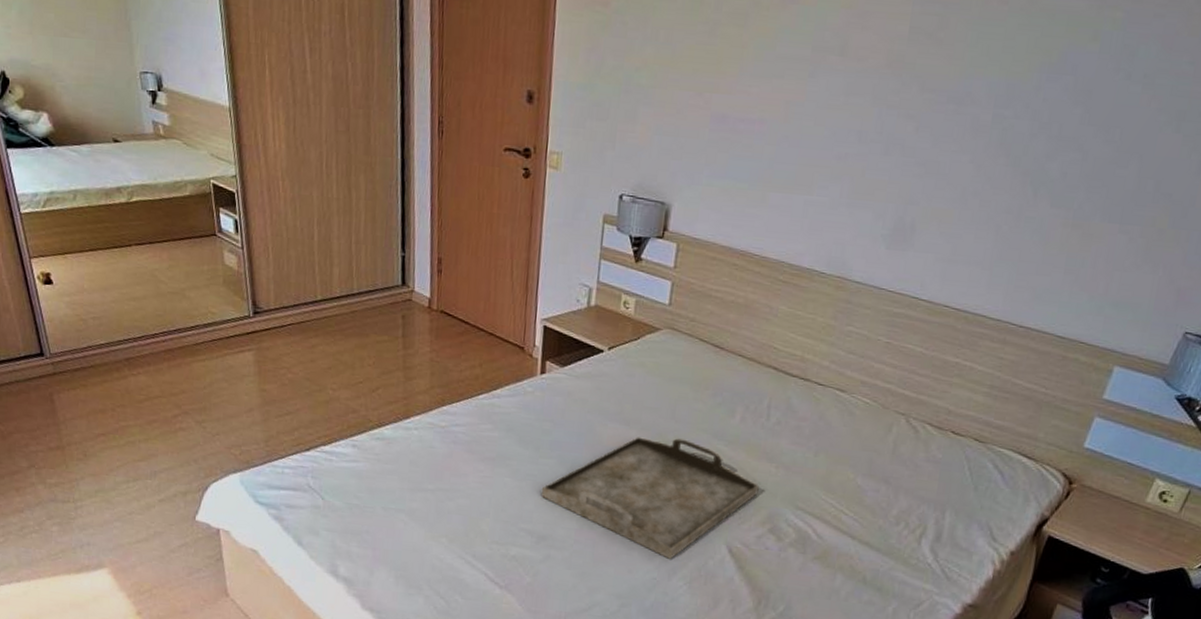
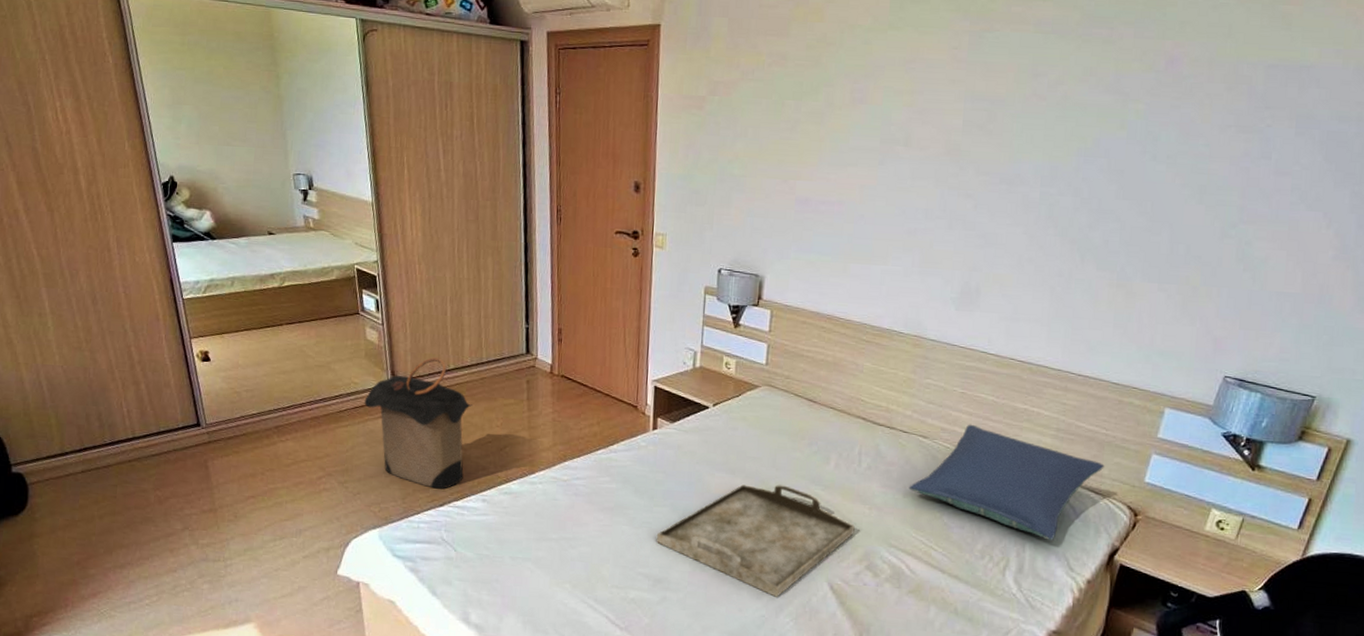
laundry hamper: none [223,286,342,433] -> present [364,357,472,489]
pillow: none [820,377,1041,508] -> present [908,424,1105,540]

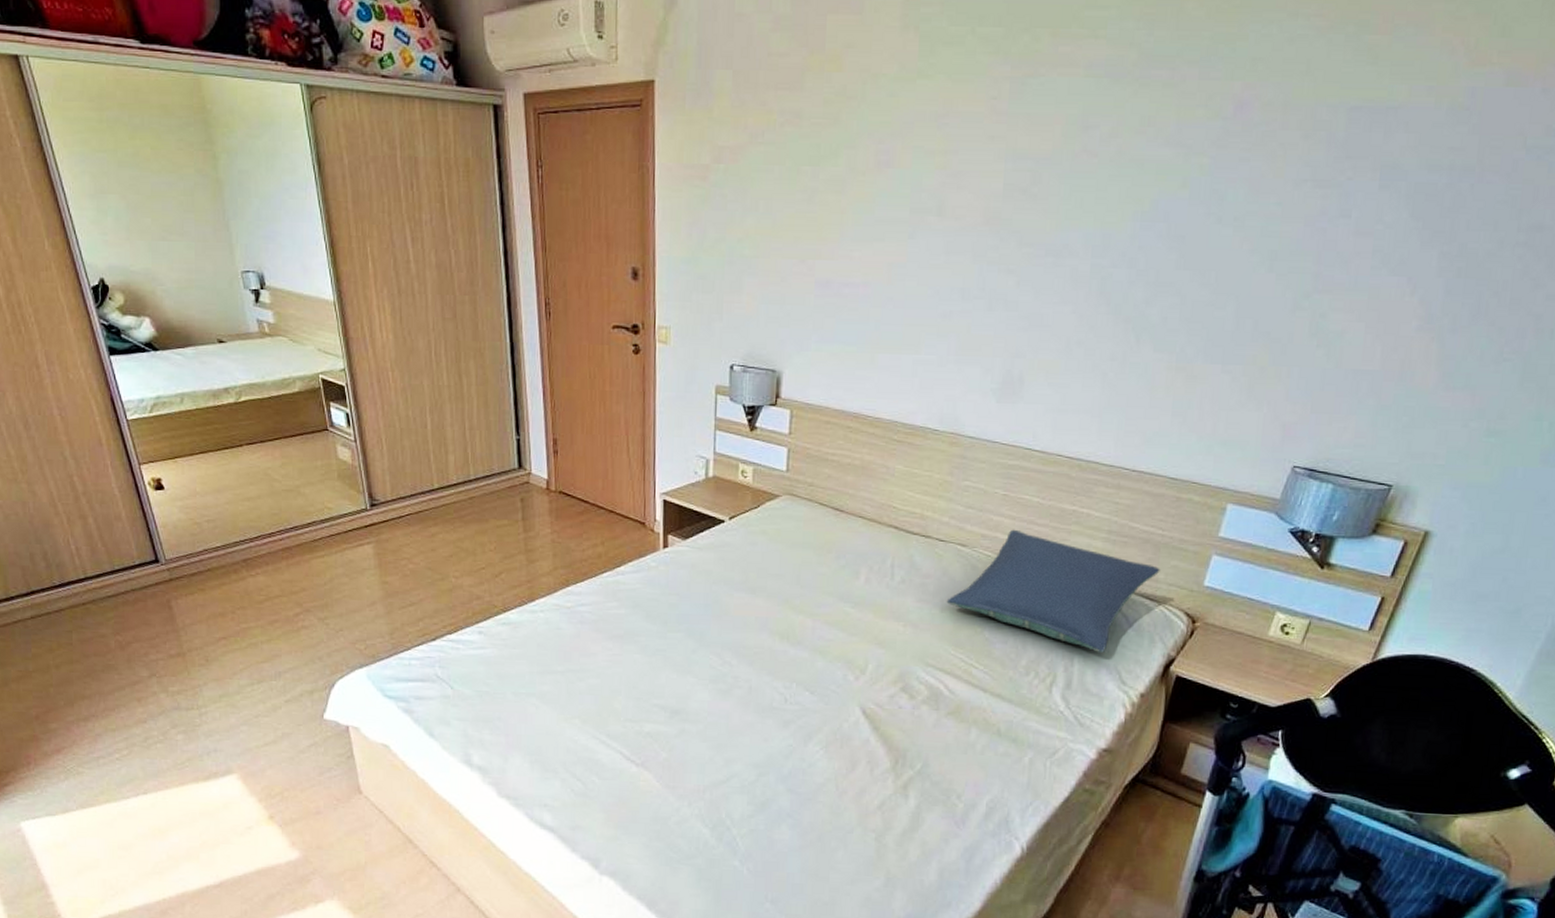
laundry hamper: present [364,357,472,489] -> none [340,475,461,622]
serving tray: present [656,484,855,597] -> none [671,603,888,725]

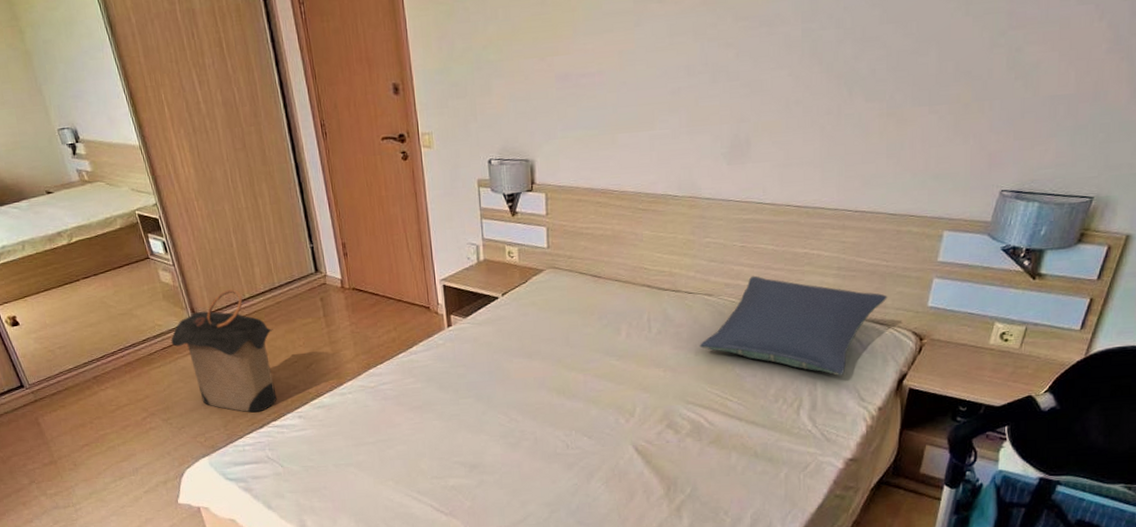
laundry hamper: none [340,475,461,622] -> present [171,288,277,413]

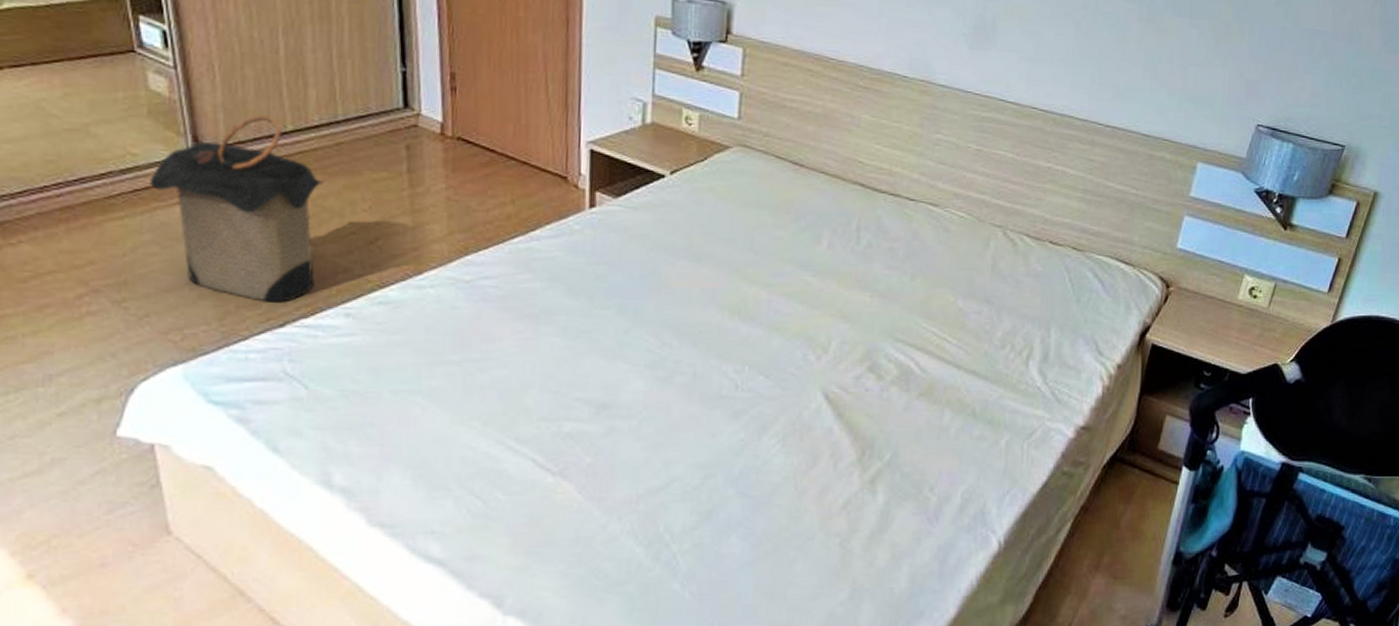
pillow: present [699,275,887,376] -> none [917,187,1135,321]

